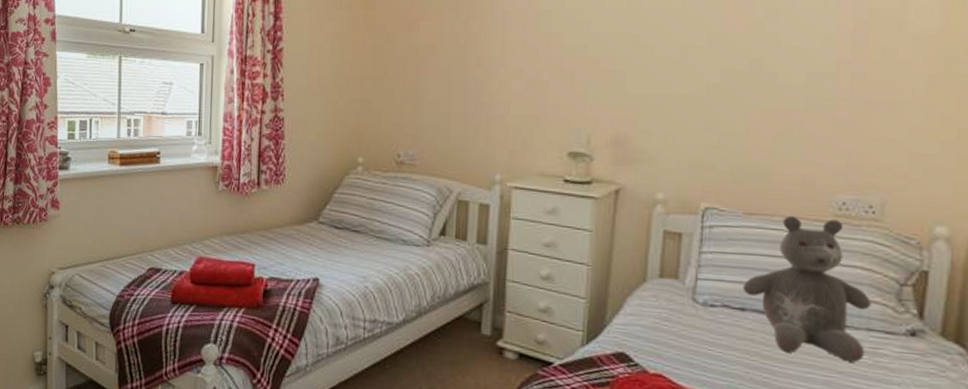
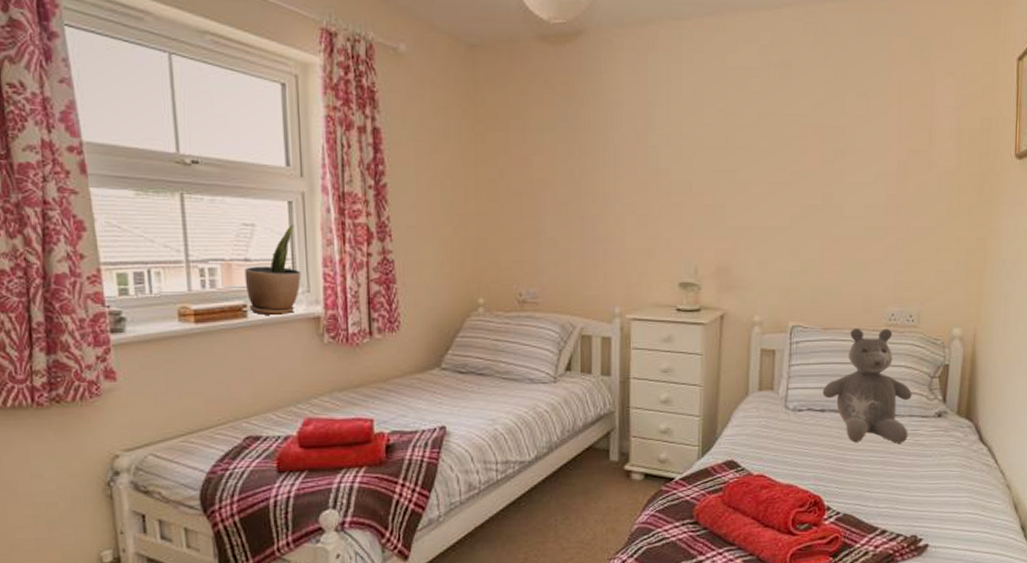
potted plant: none [160,83,205,163] -> present [244,224,301,316]

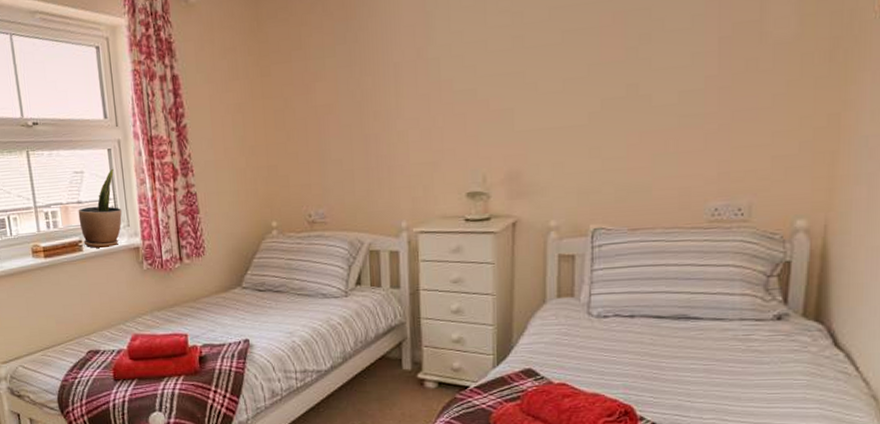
teddy bear: present [822,327,912,443] -> none [631,225,742,350]

